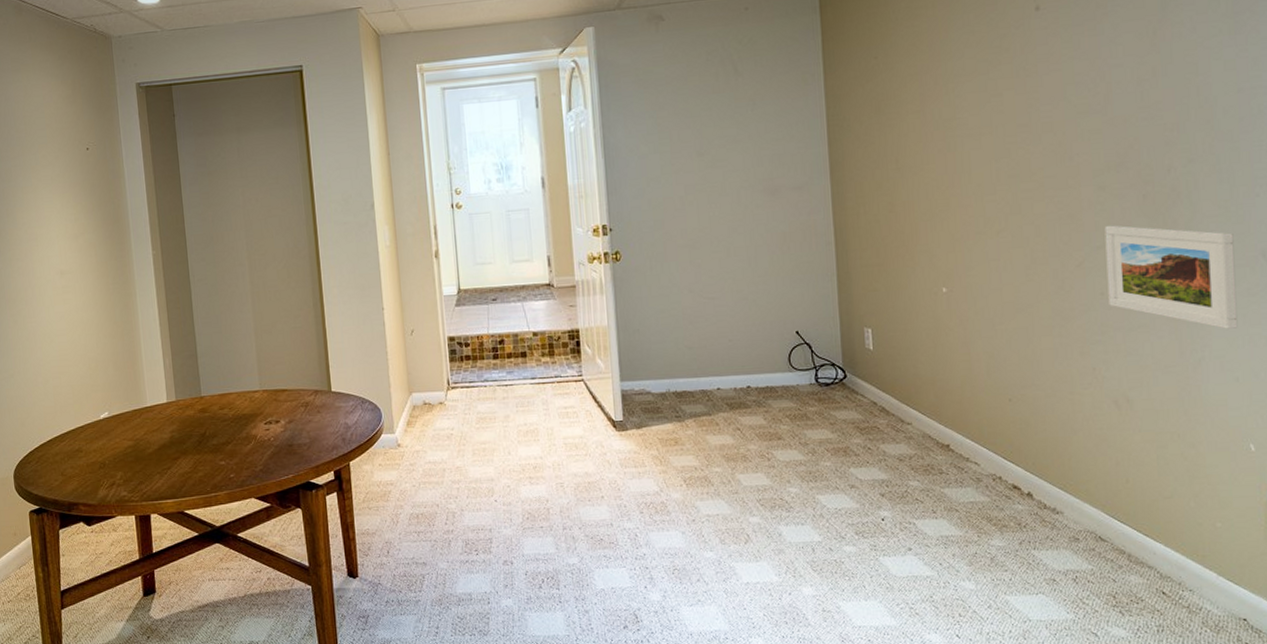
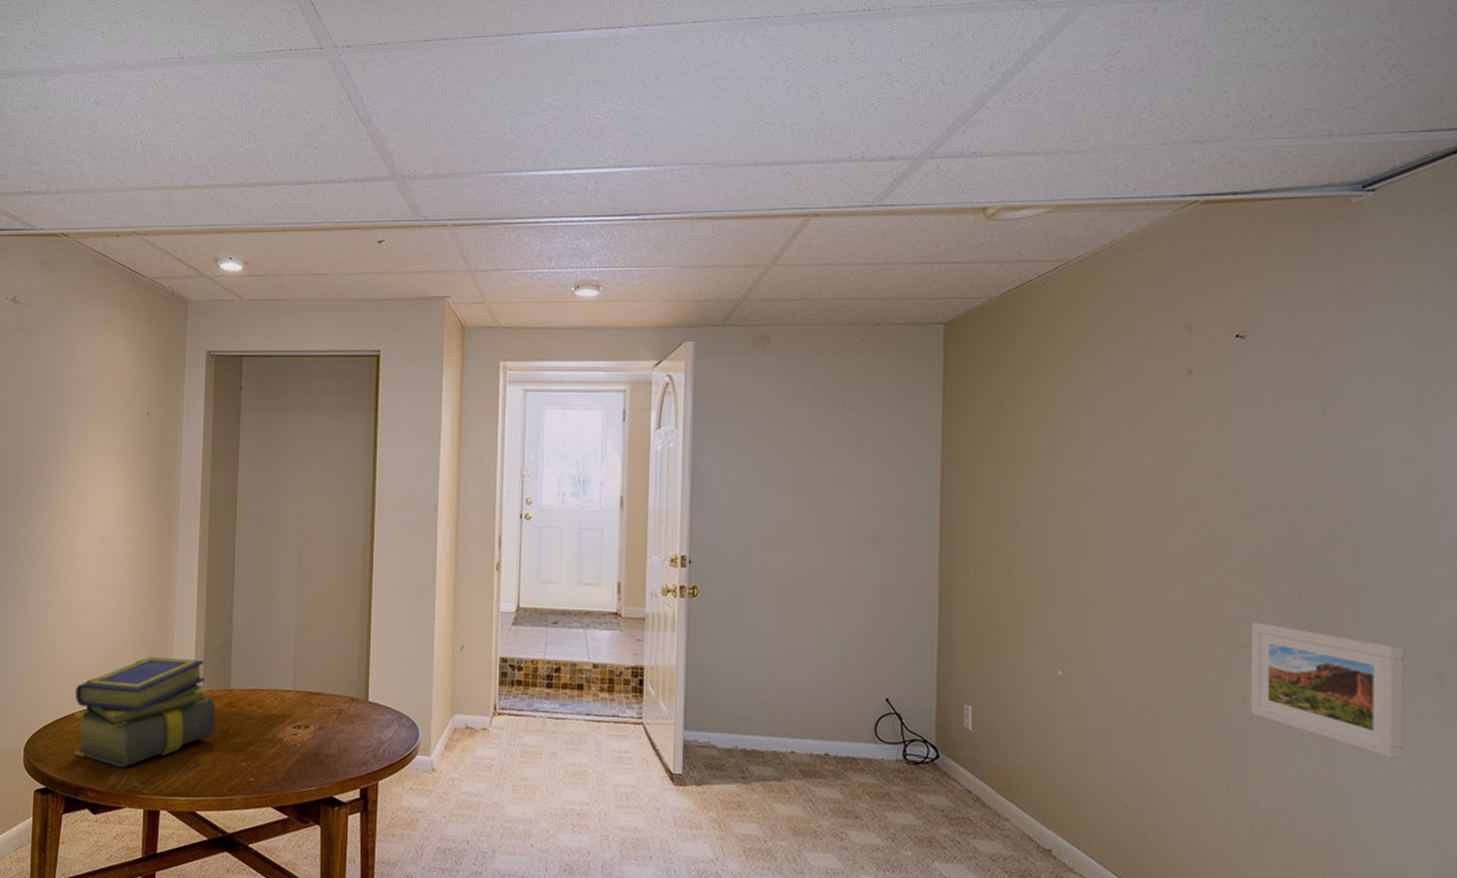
stack of books: none [54,373,192,481] -> present [74,656,216,768]

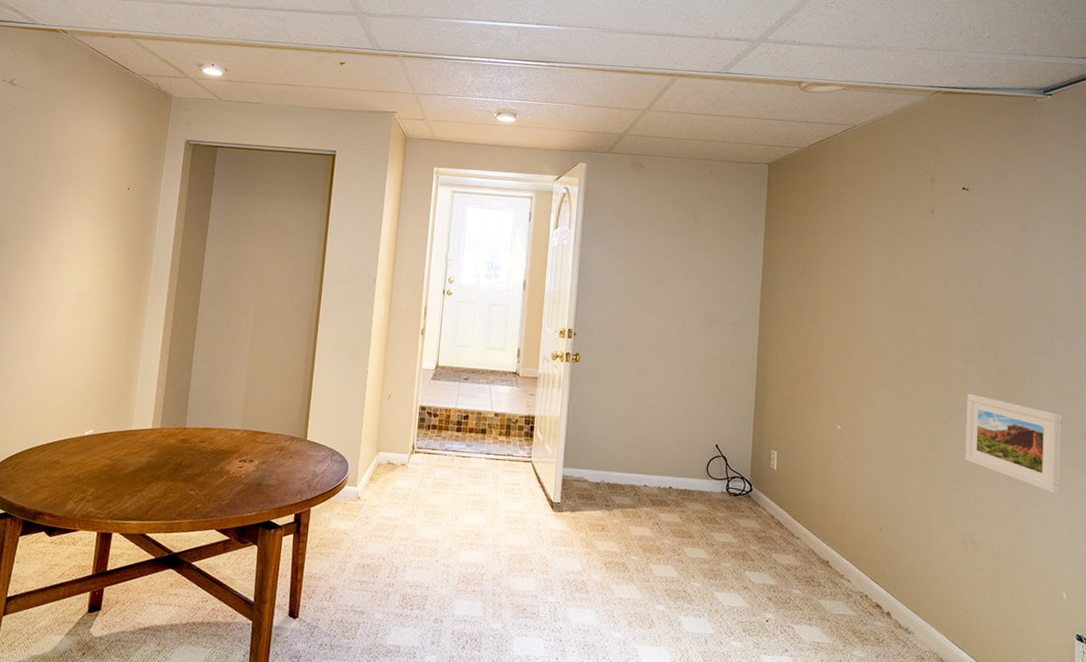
stack of books: present [74,656,216,768] -> none [35,397,171,496]

